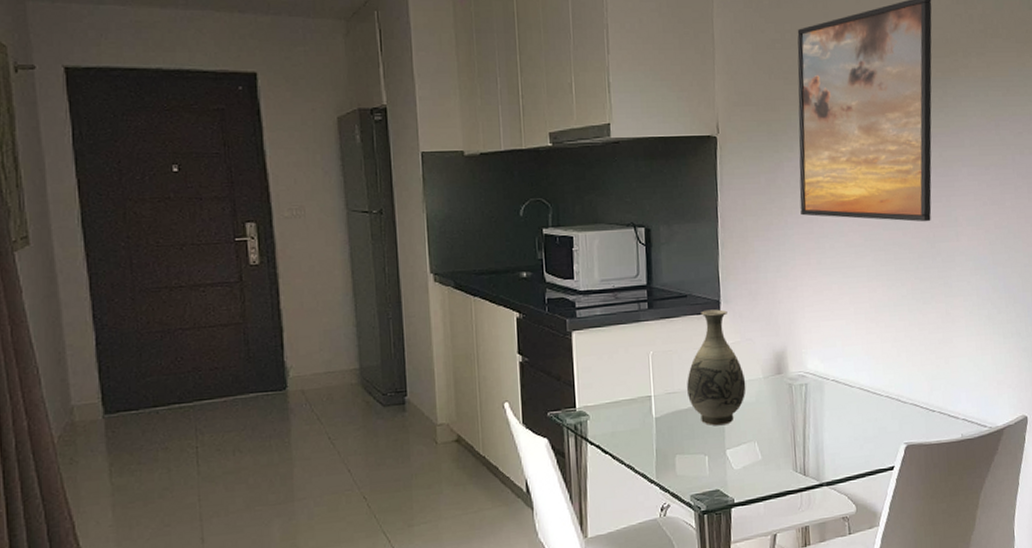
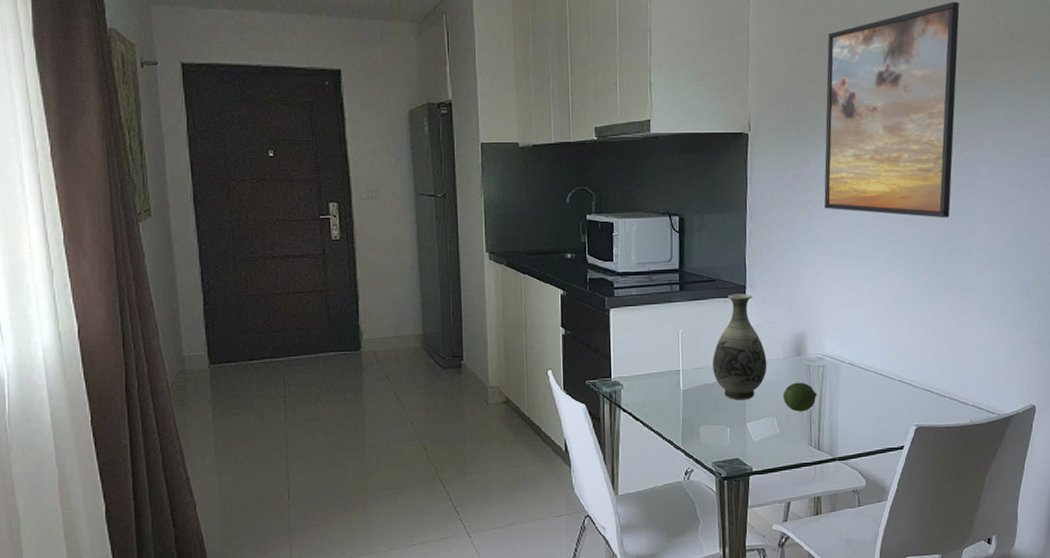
fruit: none [763,402,800,436] -> present [782,382,817,412]

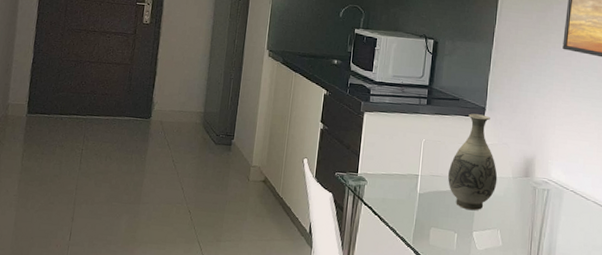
fruit: present [782,382,817,412] -> none [508,201,540,229]

